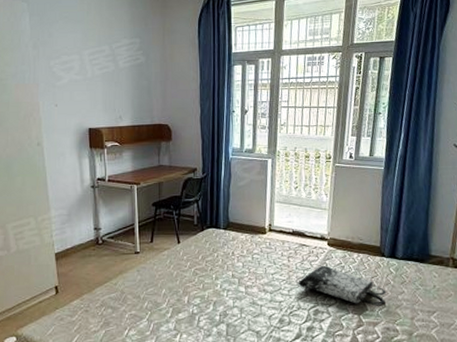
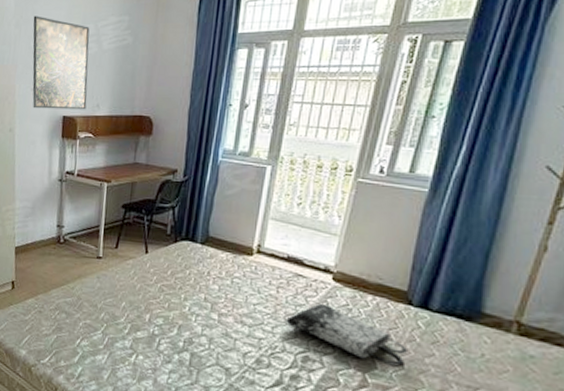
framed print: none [50,38,110,123] -> present [32,16,90,110]

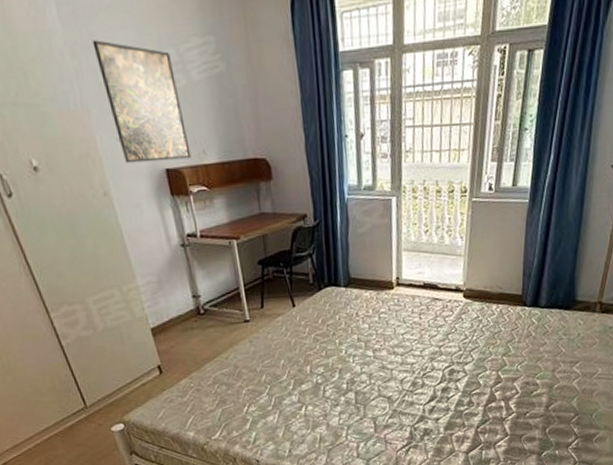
tote bag: present [286,303,407,365] -> none [431,320,527,360]

